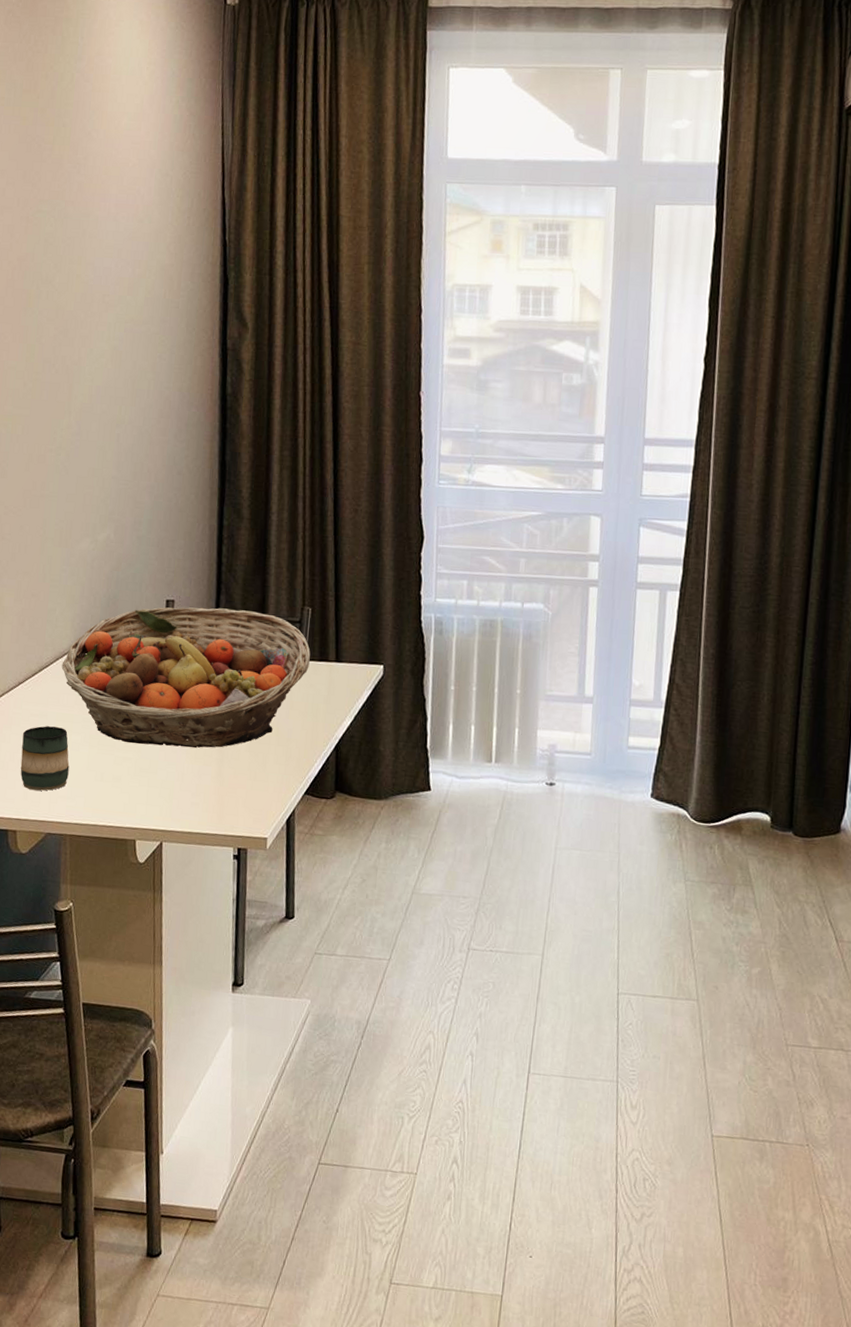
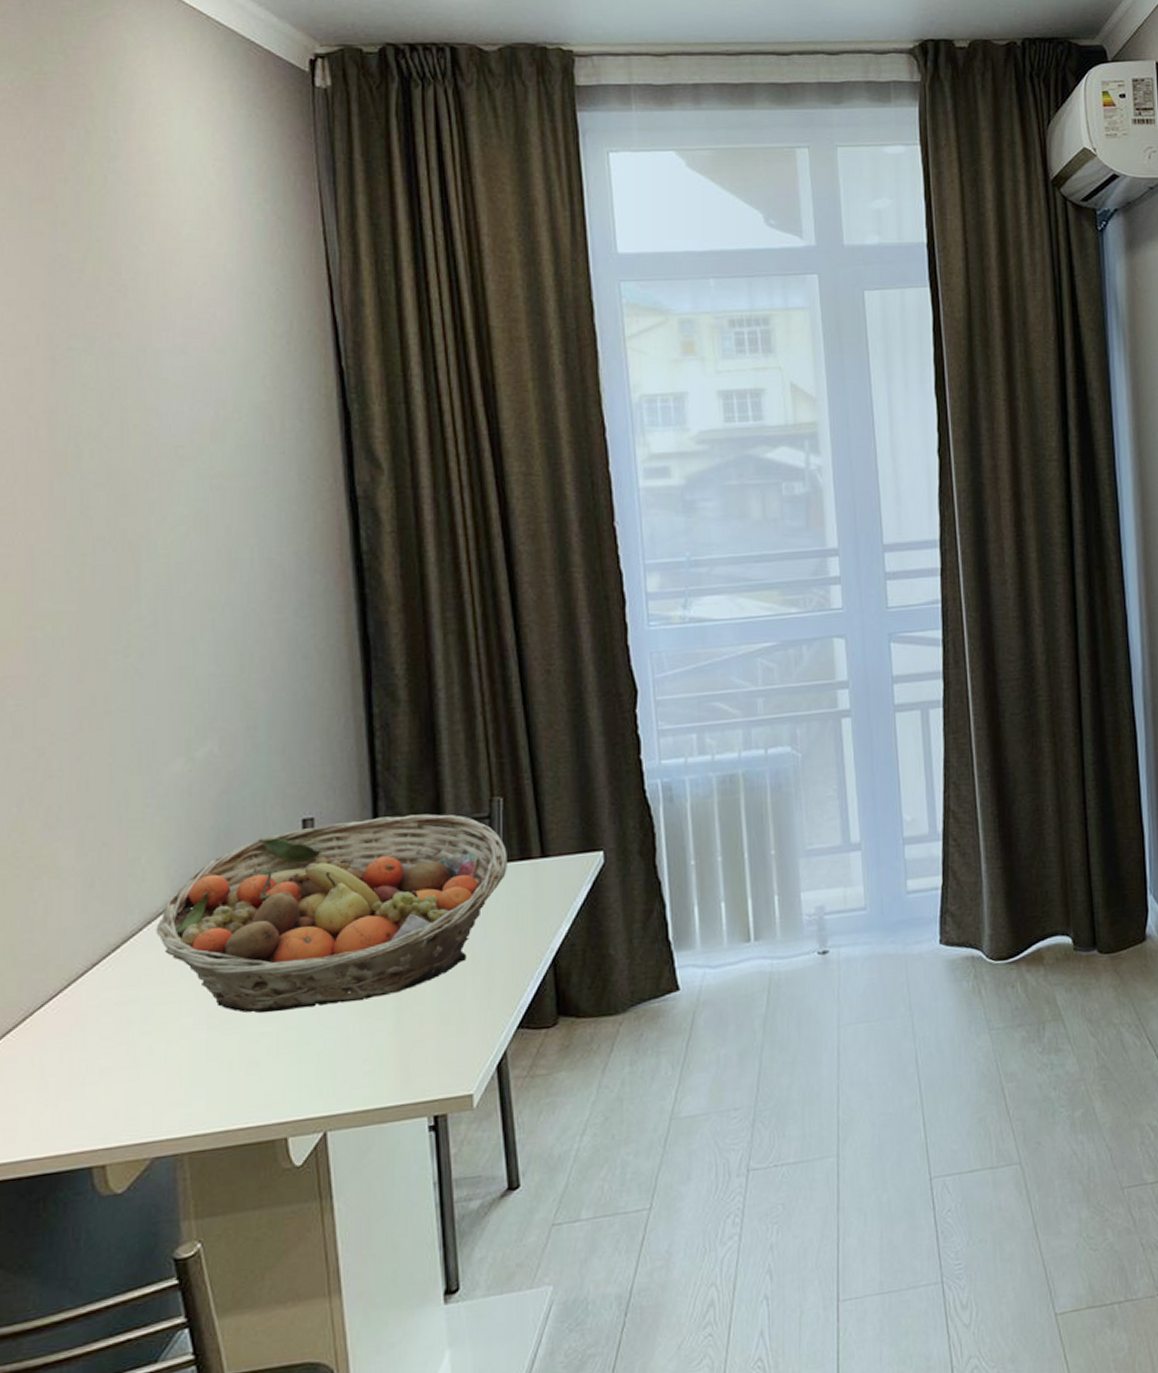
mug: present [20,726,69,791] -> none [104,1012,180,1105]

